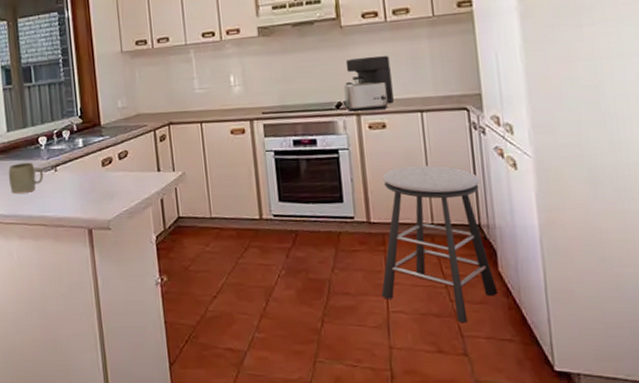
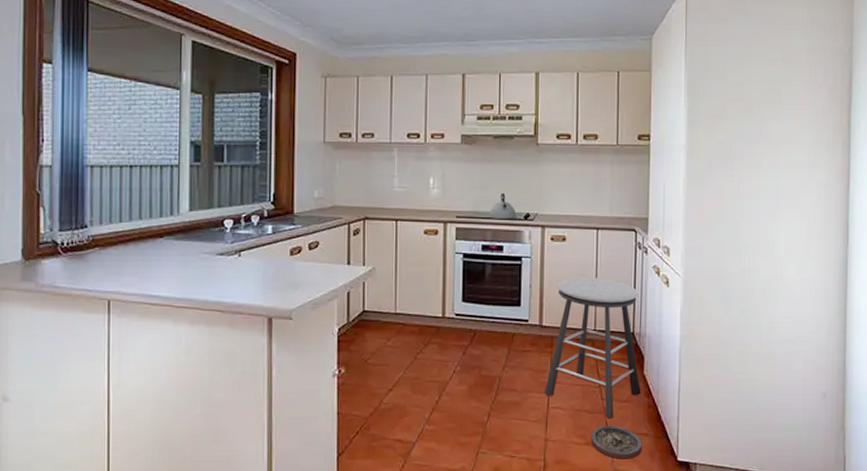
mug: present [8,162,43,195] -> none [185,244,225,278]
kettle: none [297,82,328,112] -> present [489,192,517,219]
coffee maker: present [343,55,394,106] -> none [531,174,576,220]
toaster: present [344,81,388,112] -> none [533,198,572,224]
pet bowl: none [442,330,508,369] -> present [590,425,642,459]

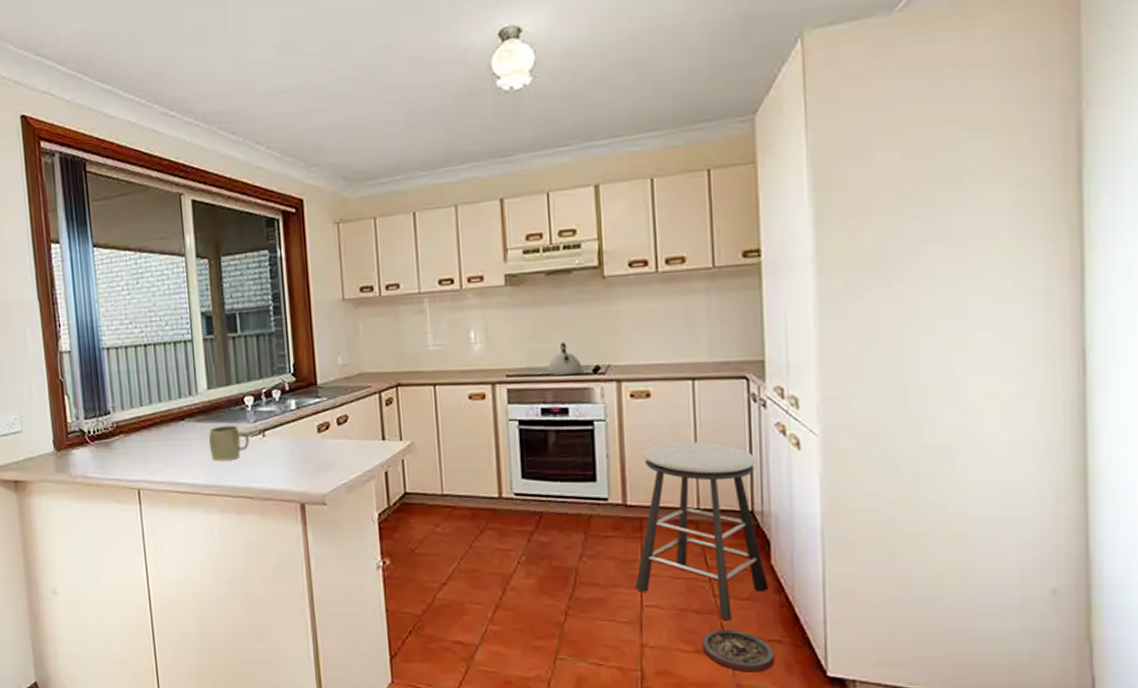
mug: none [185,244,225,278] -> present [208,425,249,462]

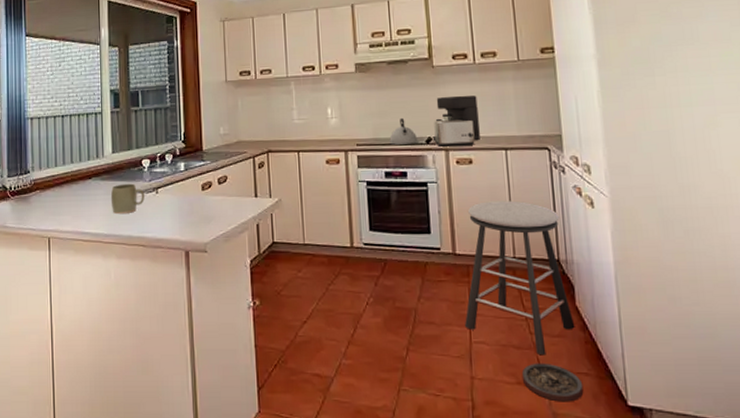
coffee maker: none [601,312,661,371] -> present [432,95,480,142]
toaster: none [603,342,655,378] -> present [434,119,475,148]

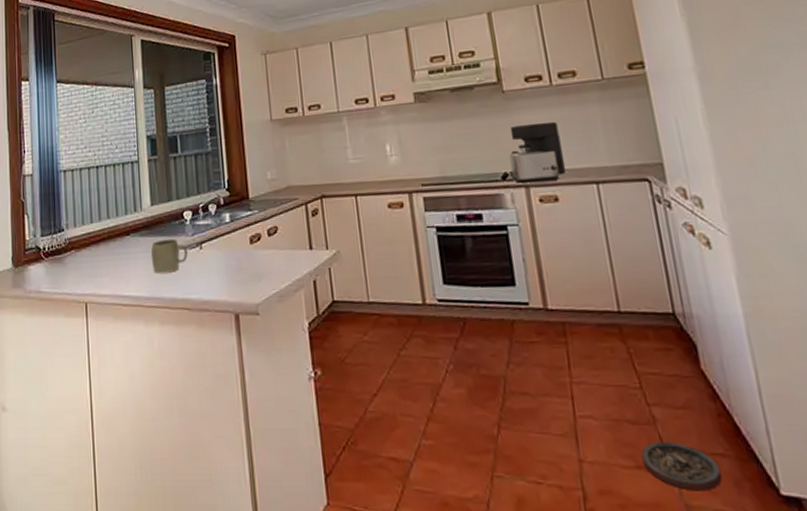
kettle: present [389,117,418,145] -> none [459,151,493,183]
stool: present [465,200,575,356] -> none [557,243,703,432]

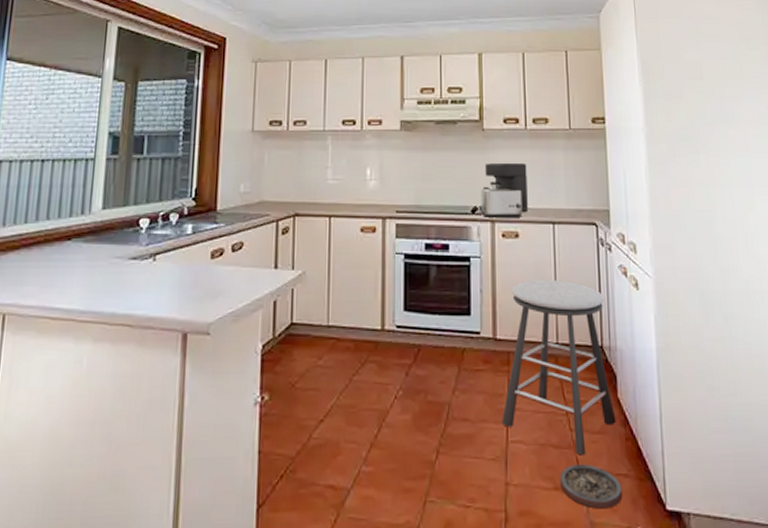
mug: present [150,238,188,275] -> none [93,247,138,286]
stool: none [557,243,703,432] -> present [502,280,616,455]

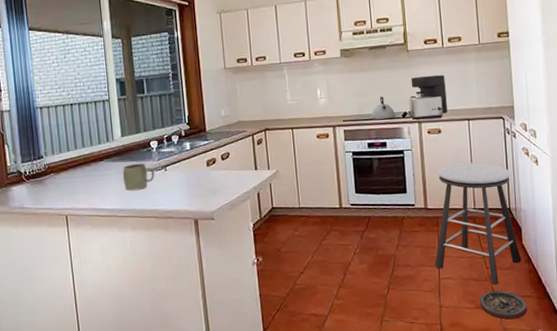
mug: none [93,247,138,286] -> present [122,163,155,191]
kettle: none [432,183,463,213] -> present [371,96,396,120]

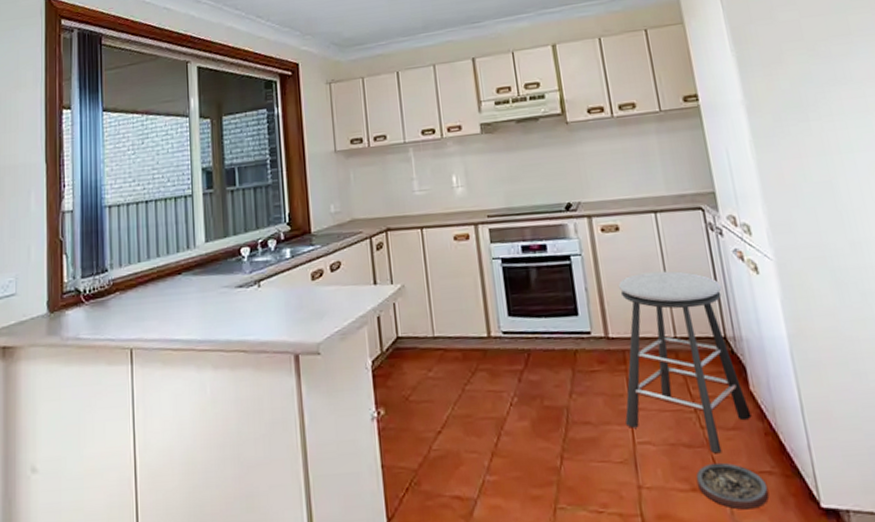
mug: present [122,163,155,191] -> none [204,276,245,316]
kettle: present [371,96,396,120] -> none [524,182,557,214]
coffee maker: present [408,75,448,116] -> none [572,152,626,208]
toaster: present [409,95,443,120] -> none [572,180,621,214]

